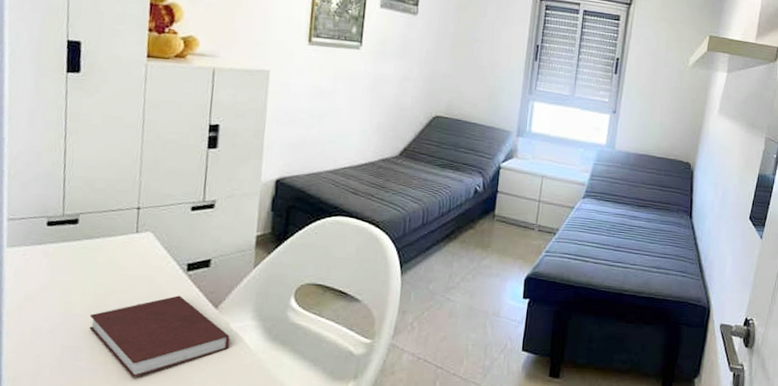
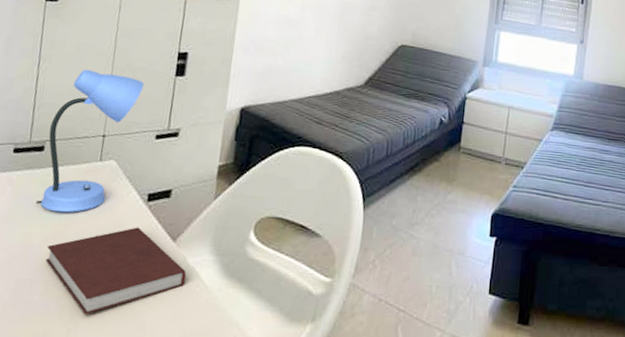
desk lamp: none [74,142,176,283] -> present [35,69,144,213]

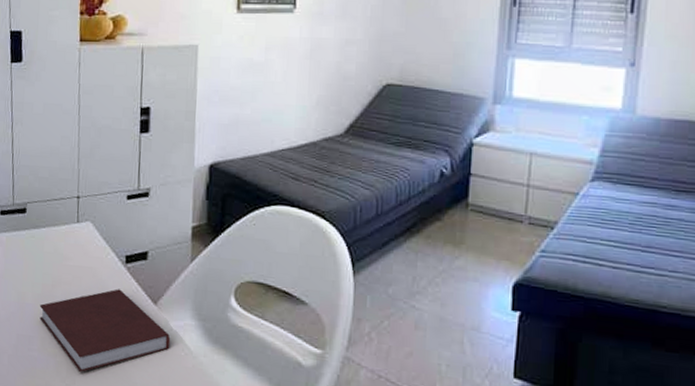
desk lamp: present [35,69,144,213] -> none [25,130,111,274]

